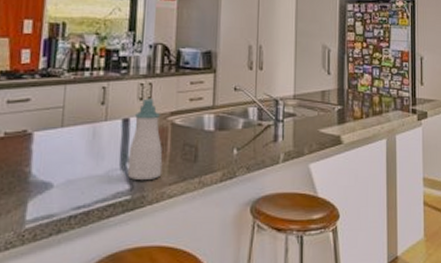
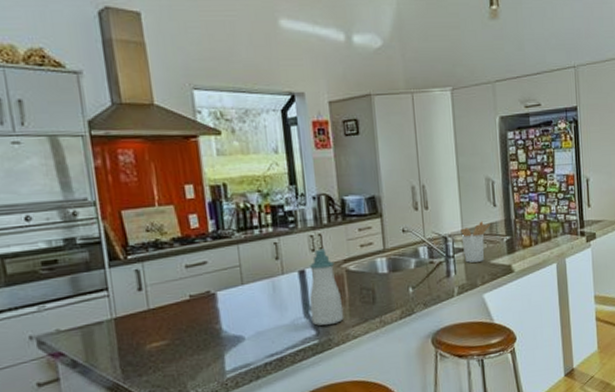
utensil holder: none [293,88,323,129] -> present [461,221,491,263]

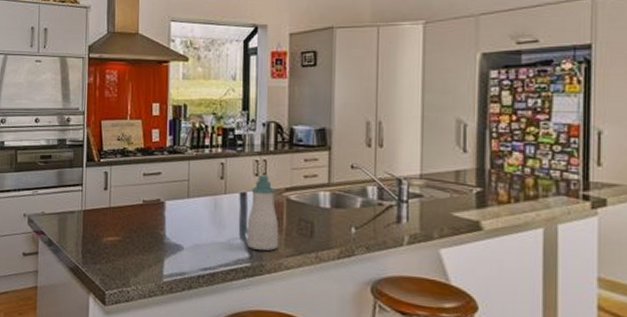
utensil holder: present [461,221,491,263] -> none [419,167,457,212]

